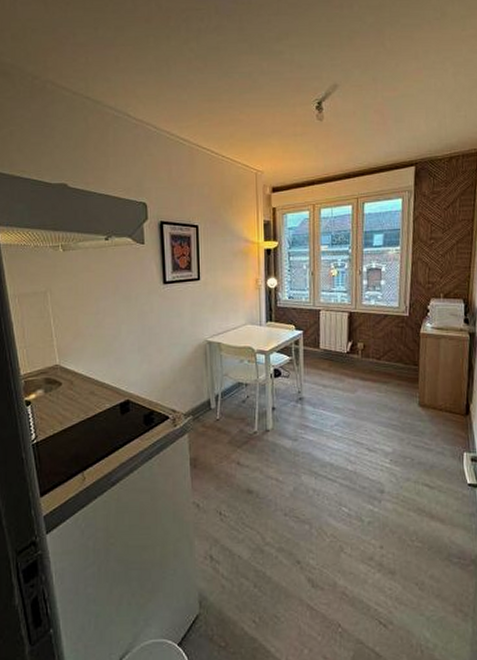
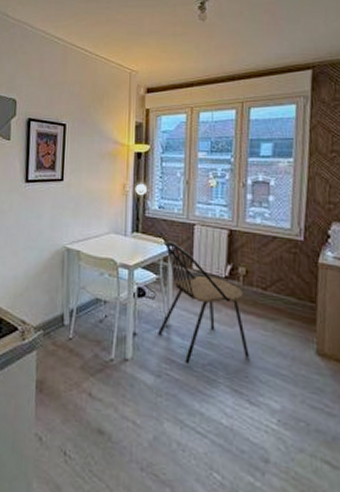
dining chair: none [293,325,368,427] -> present [158,240,250,364]

